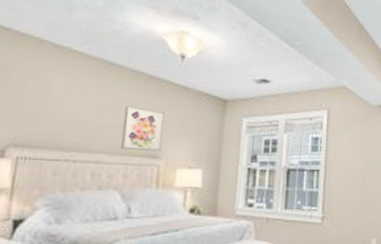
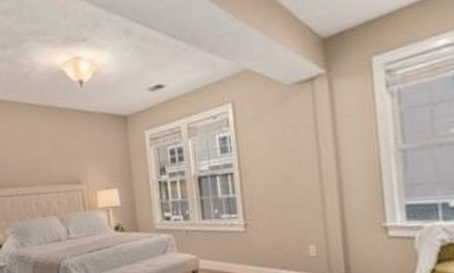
wall art: present [121,106,165,152] -> none [46,139,82,180]

